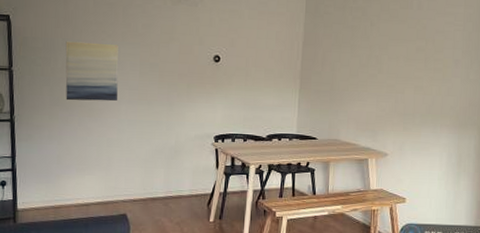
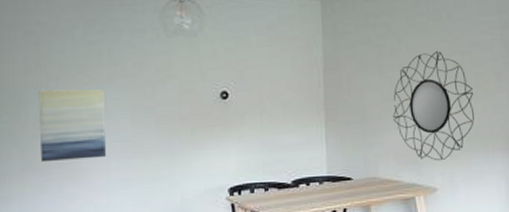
home mirror: none [358,35,431,131] -> present [393,50,474,161]

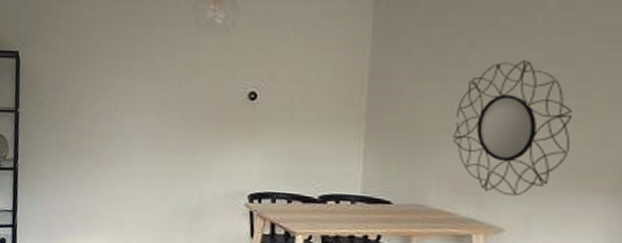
wall art: present [38,89,106,163] -> none [73,78,134,149]

